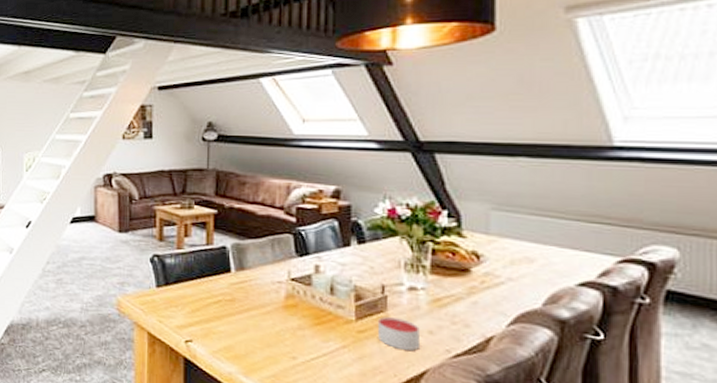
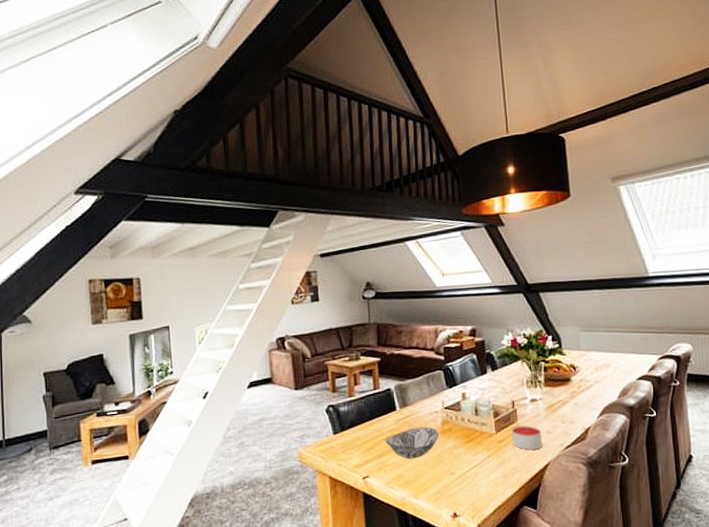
decorative bowl: none [215,295,280,332] -> present [385,426,439,459]

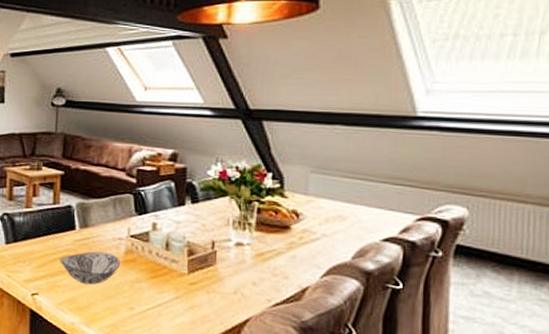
candle: present [511,425,543,450] -> none [207,270,245,301]

